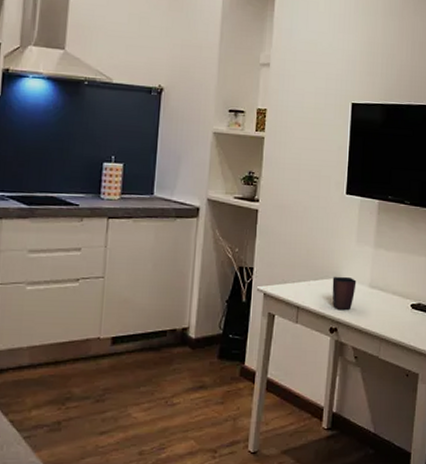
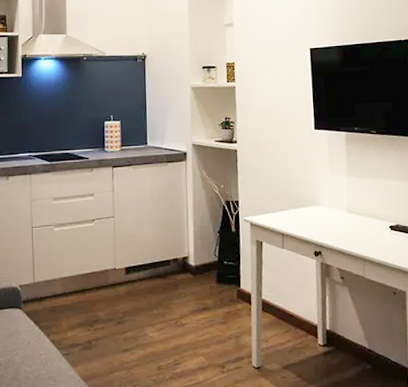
mug: present [332,276,357,310] -> none [311,203,335,234]

